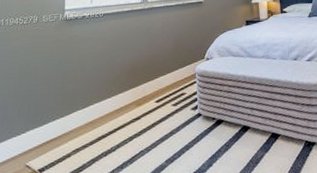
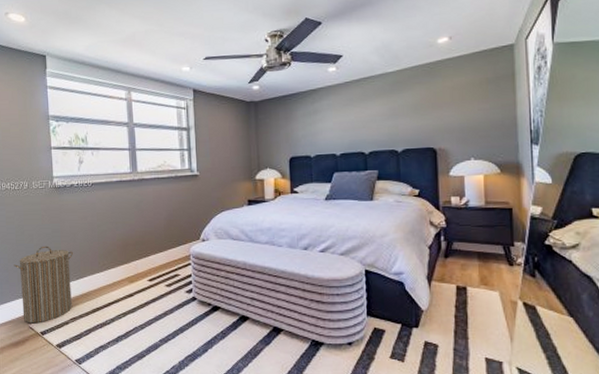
laundry hamper: none [14,77,80,162] -> present [14,246,73,324]

